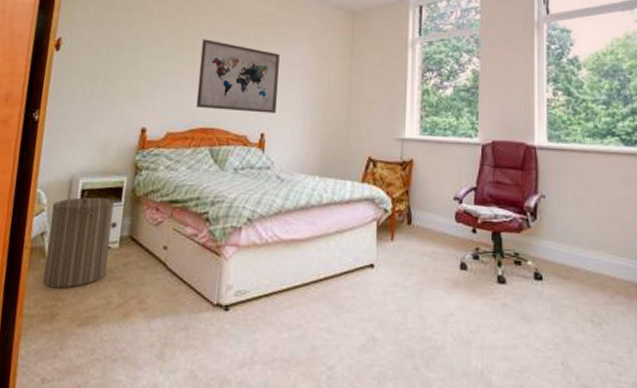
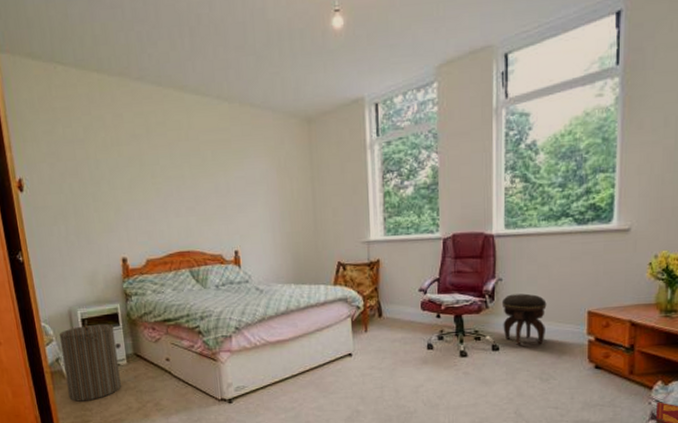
wall art: present [196,39,280,114] -> none [161,163,246,234]
footstool: none [544,214,595,278] -> present [501,293,547,345]

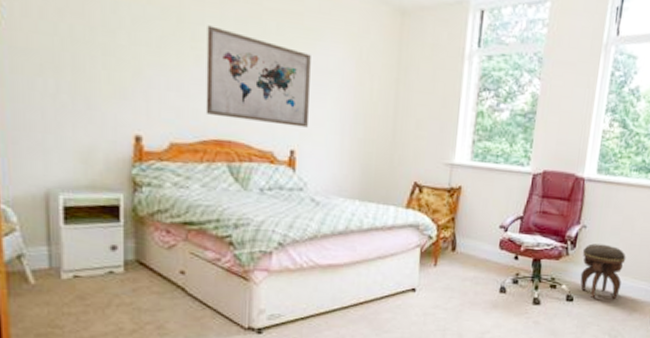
laundry hamper: present [59,318,121,402] -> none [26,206,111,316]
wall art: none [161,163,246,234] -> present [205,25,311,128]

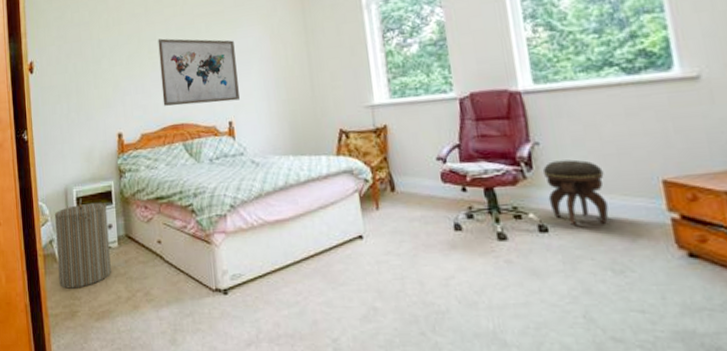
laundry hamper: none [26,206,111,316] -> present [54,197,111,289]

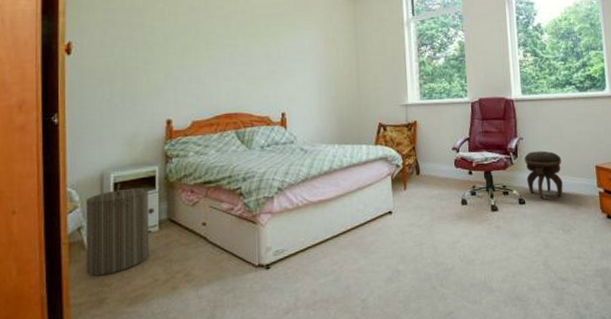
wall art: present [158,38,240,106] -> none [216,32,293,96]

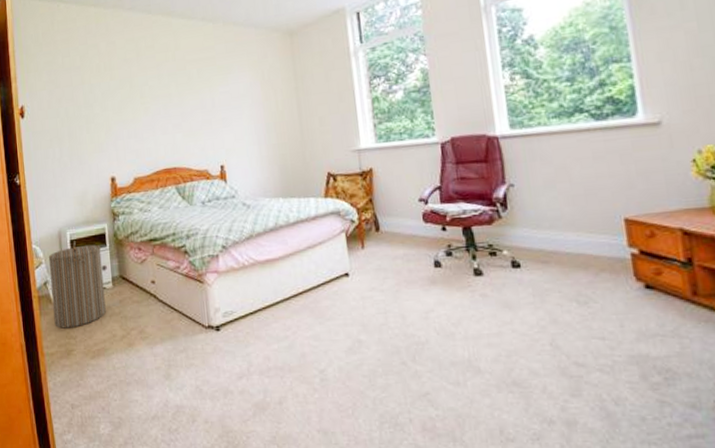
footstool: present [524,151,563,198] -> none [516,200,576,261]

